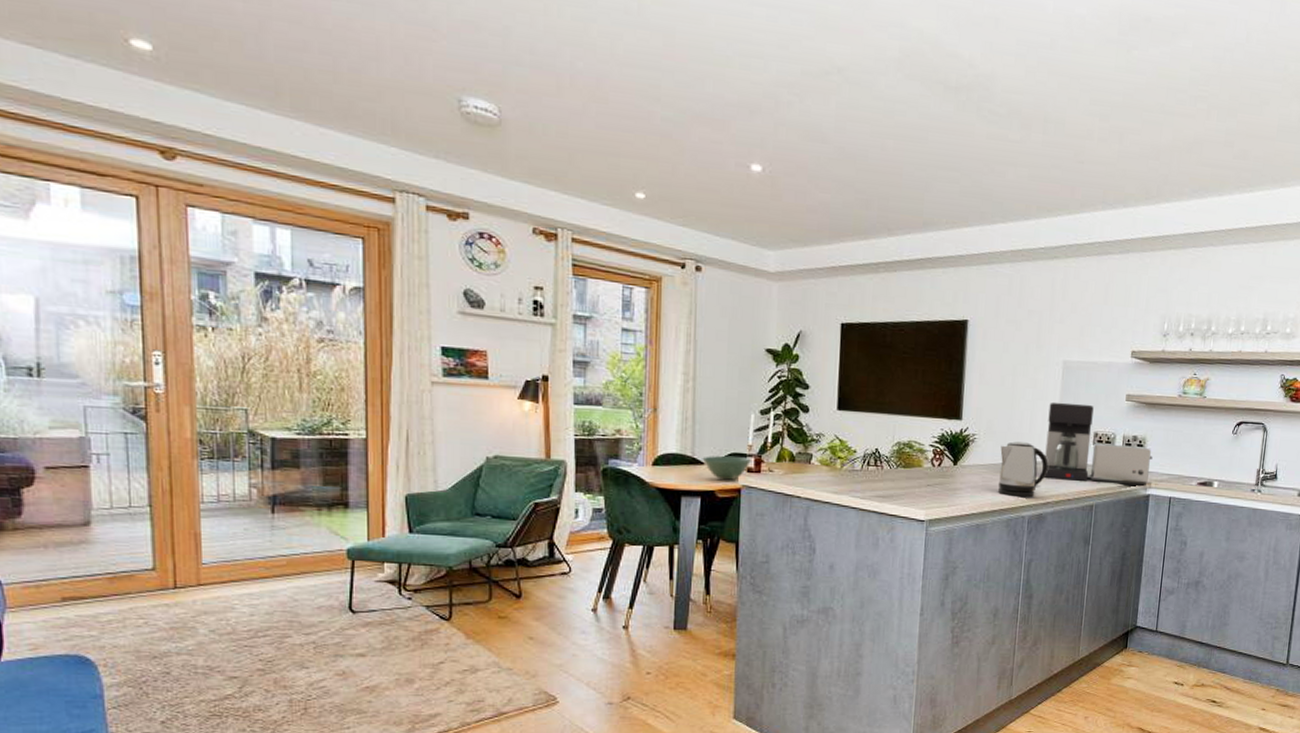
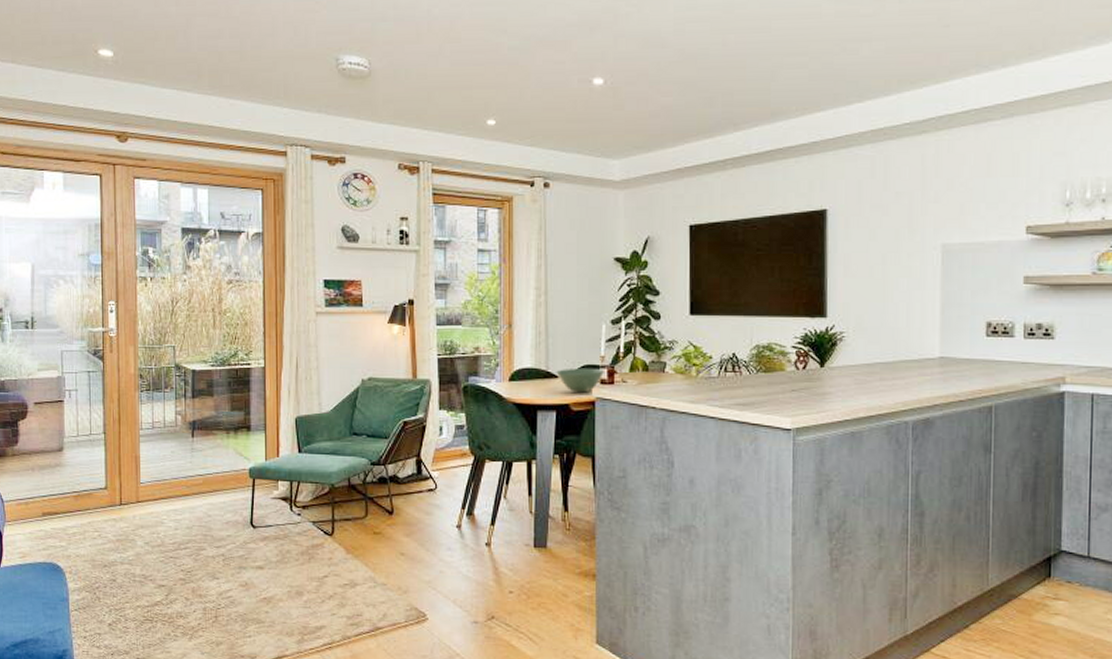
kettle: present [997,441,1049,498] -> none [873,338,932,401]
coffee maker: present [1044,401,1094,482] -> none [928,290,984,380]
toaster: present [1090,443,1153,487] -> none [985,334,1065,383]

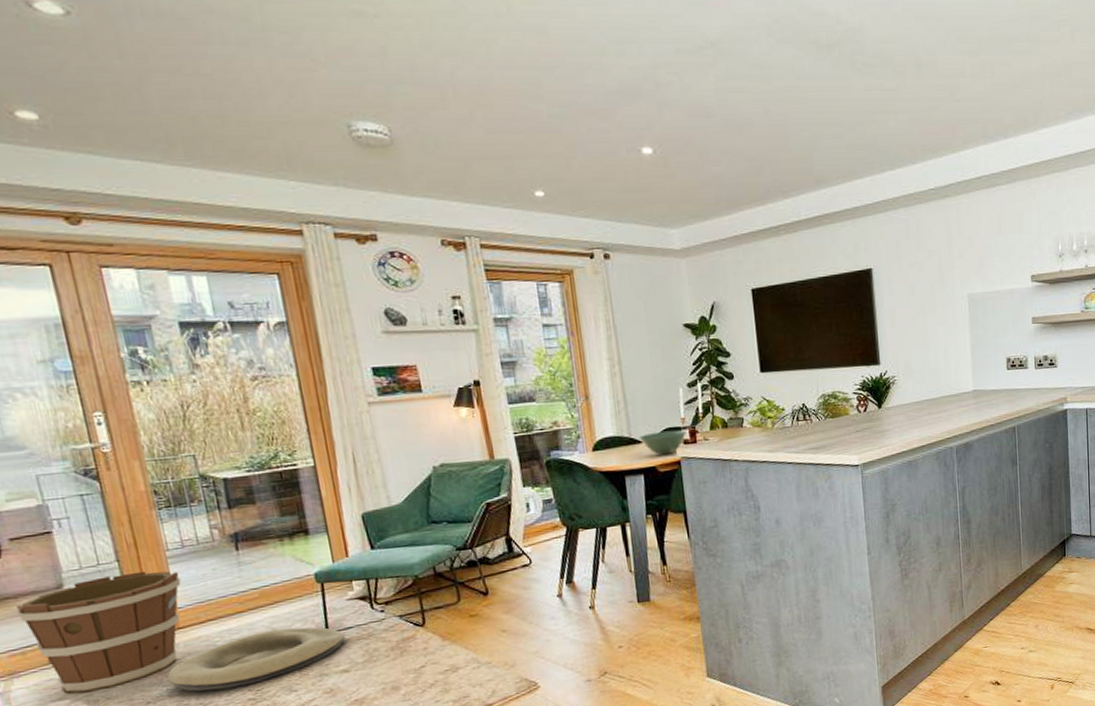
wooden bucket: none [28,445,147,547] -> present [16,571,182,694]
dog bed: none [124,516,265,565] -> present [168,627,345,691]

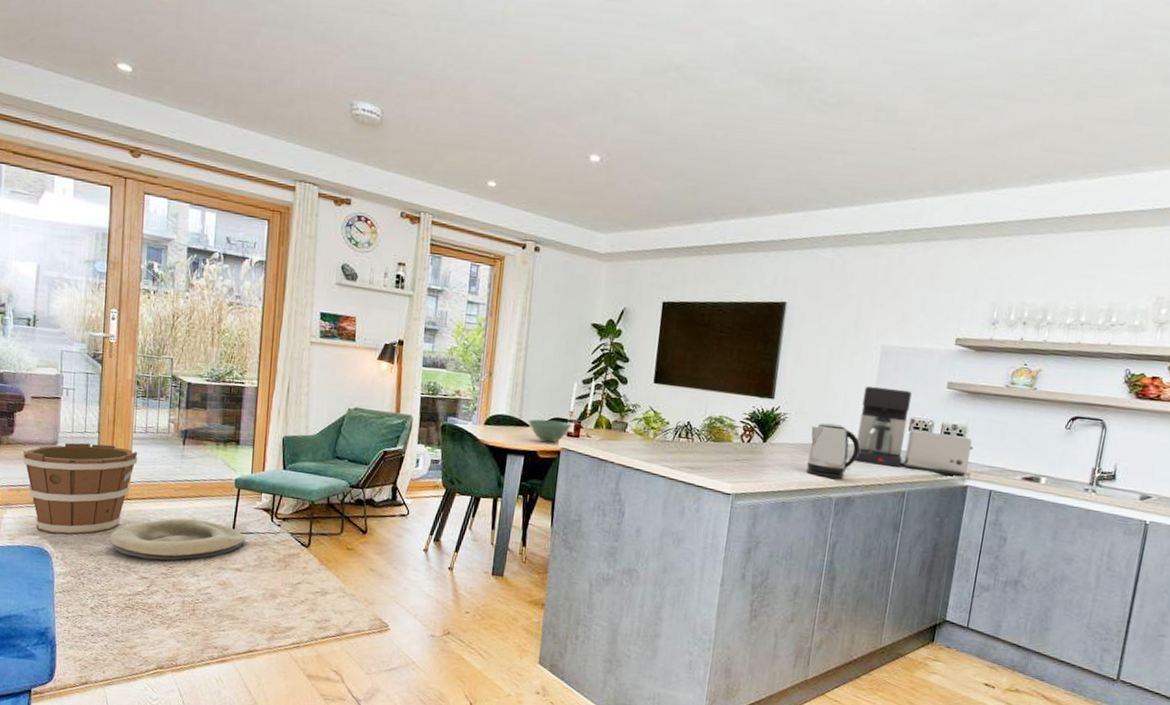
kettle: none [920,377,968,430] -> present [805,423,860,480]
coffee maker: none [960,332,1007,409] -> present [855,385,912,468]
toaster: none [1007,365,1065,406] -> present [903,429,974,478]

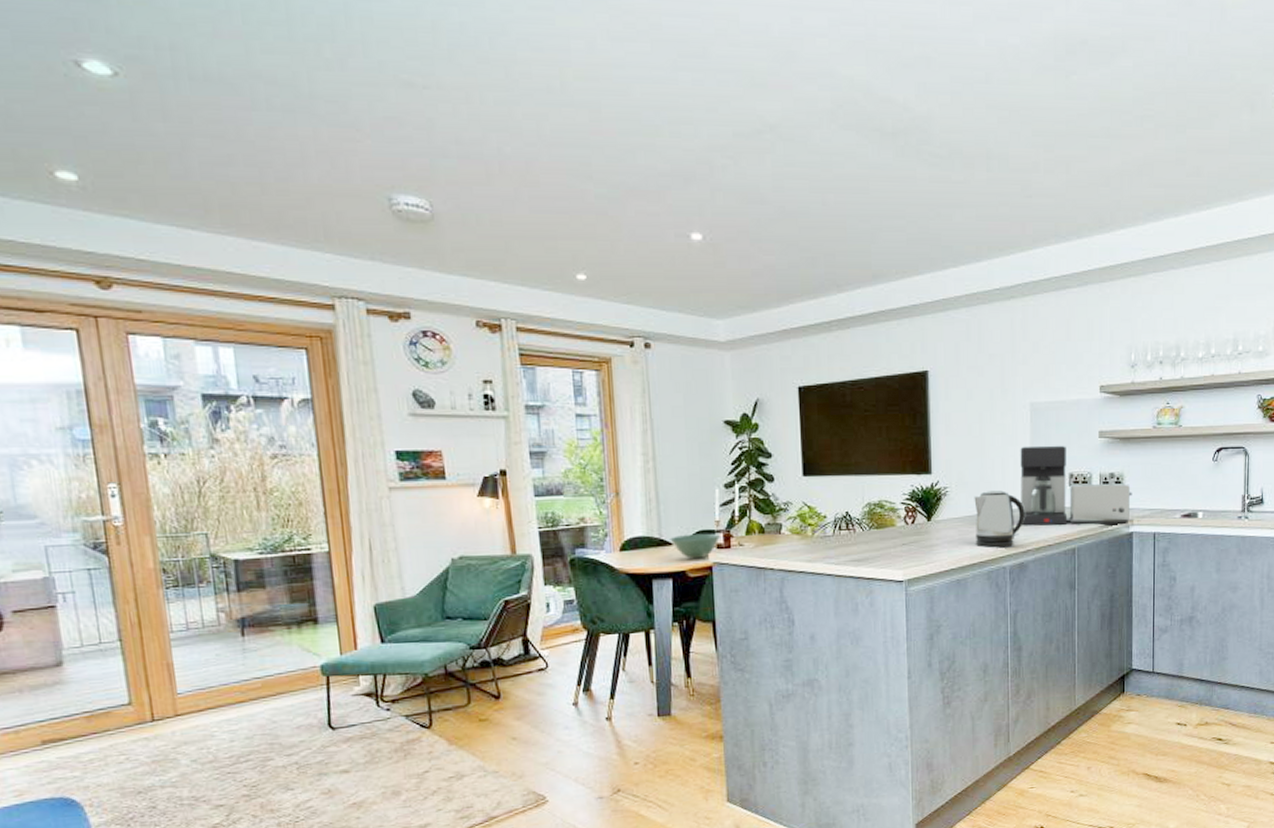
wooden bucket: present [22,442,138,535] -> none [13,652,183,778]
dog bed: present [110,518,245,561] -> none [162,721,348,784]

